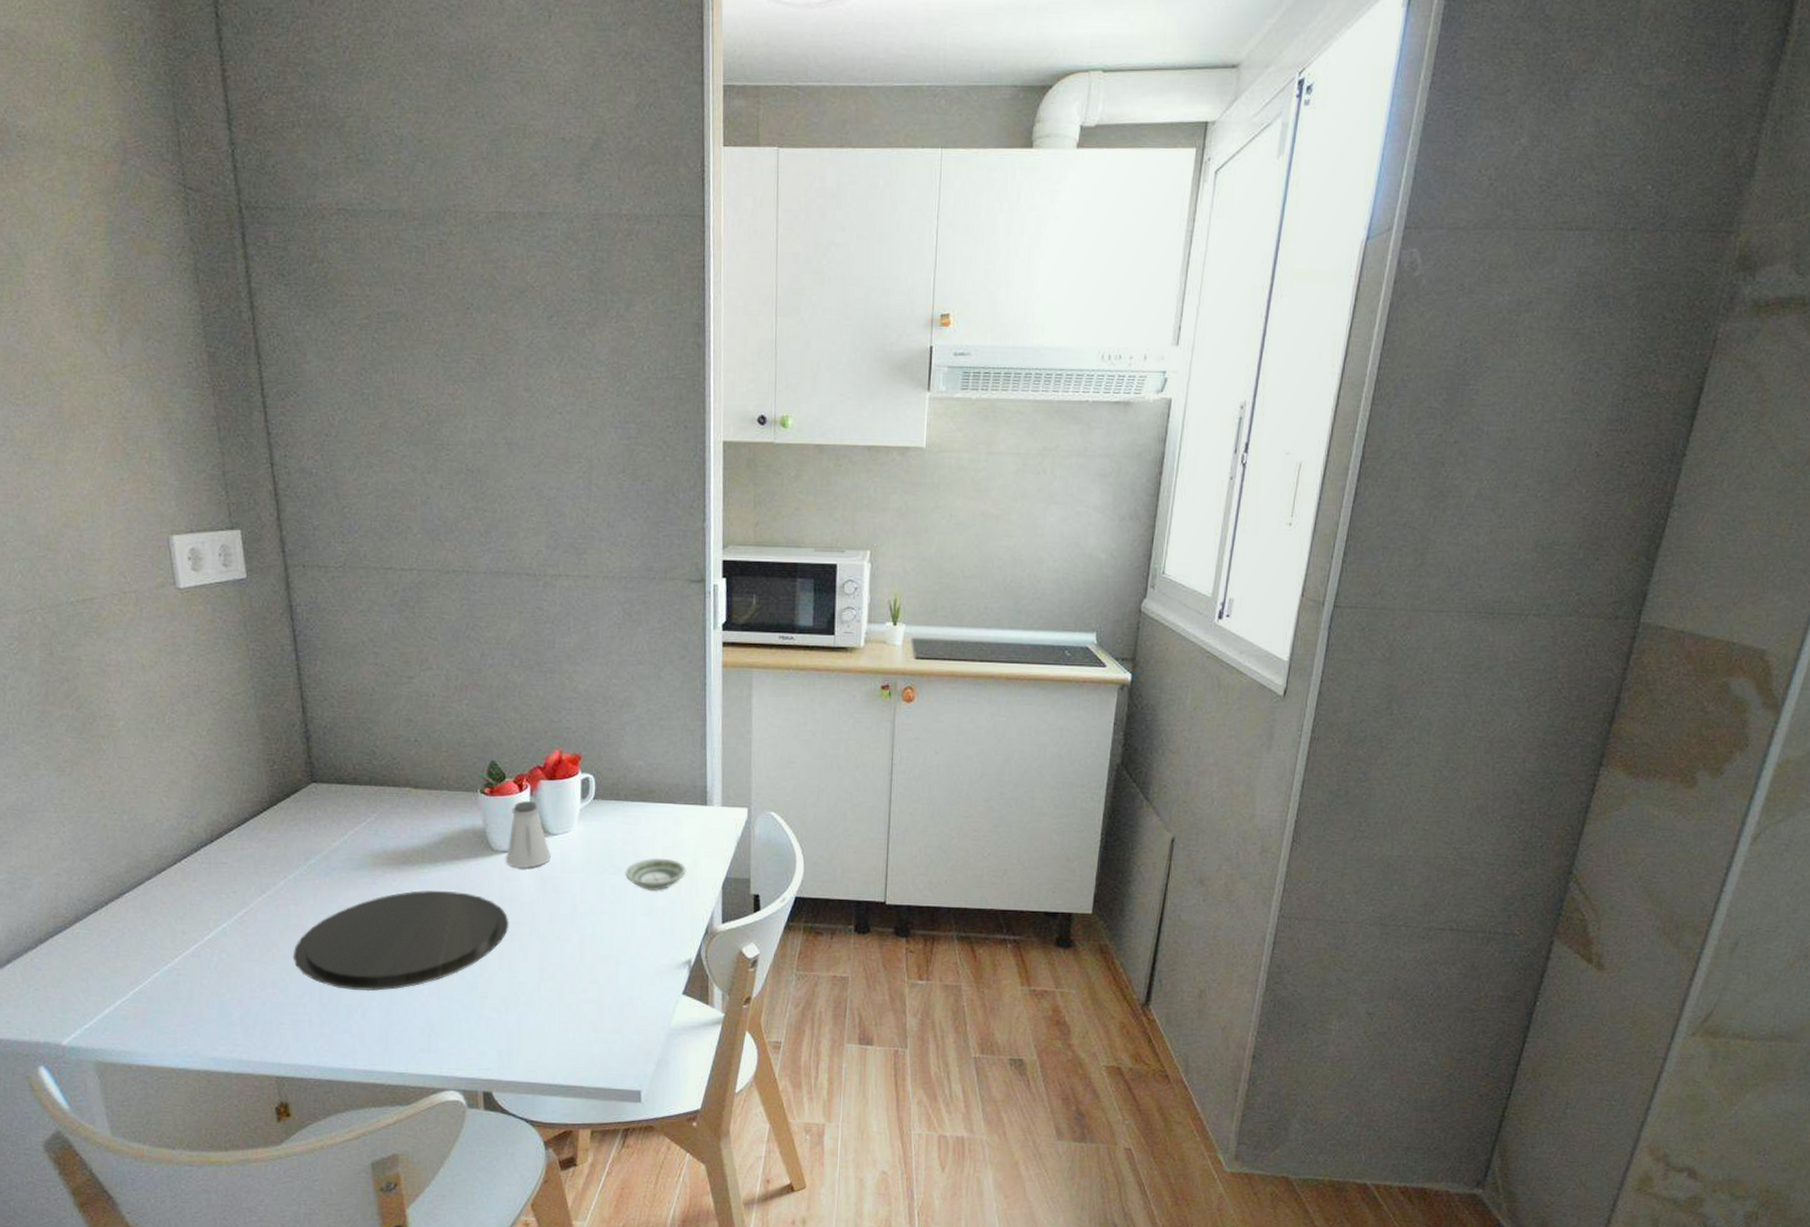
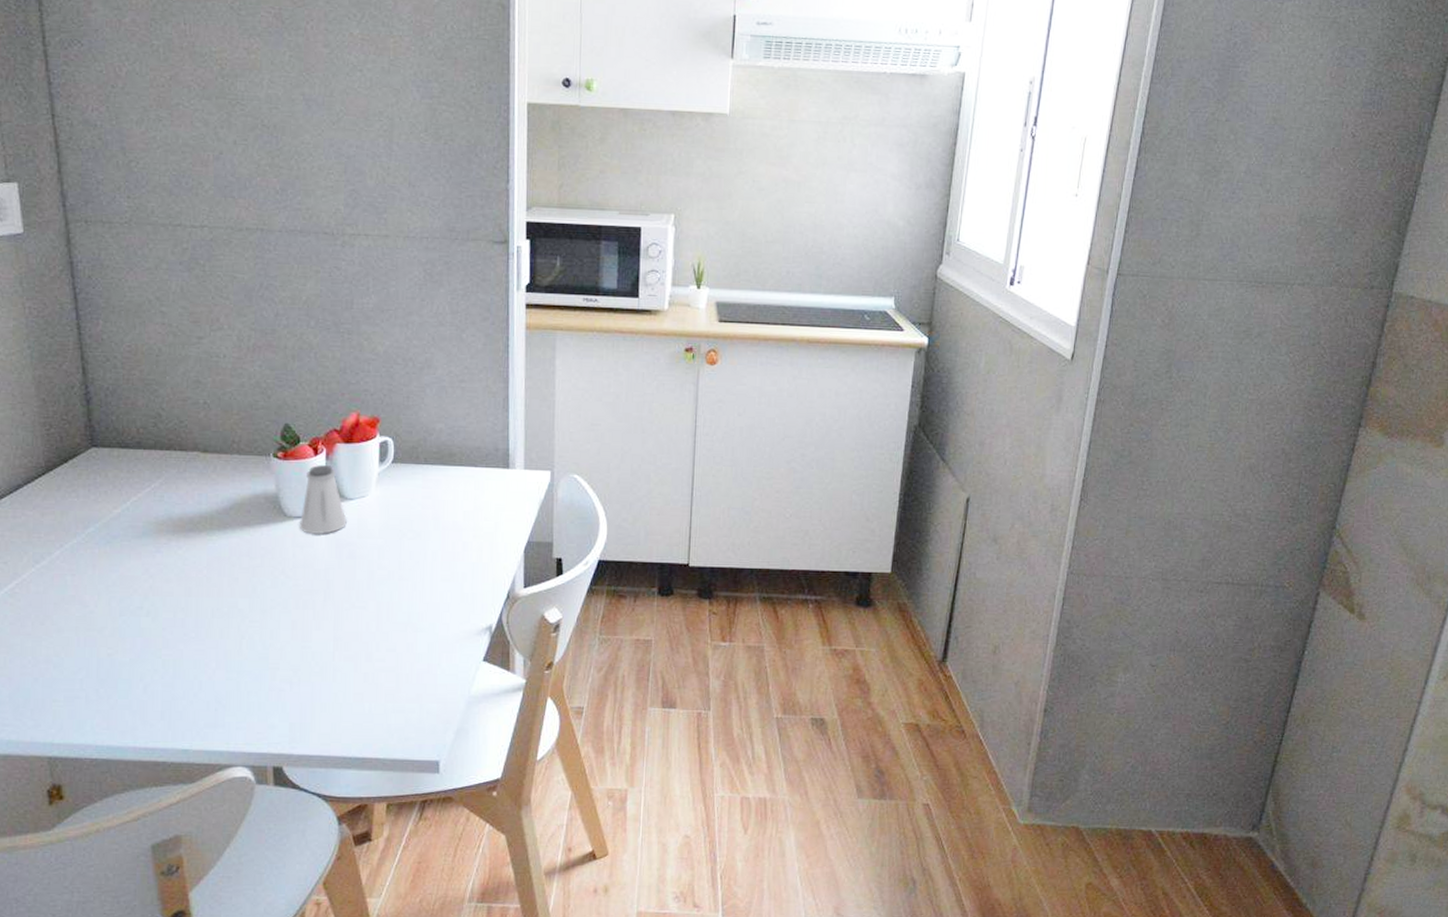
plate: present [293,890,509,992] -> none [68,558,303,665]
saucer: present [625,858,686,891] -> none [424,522,487,556]

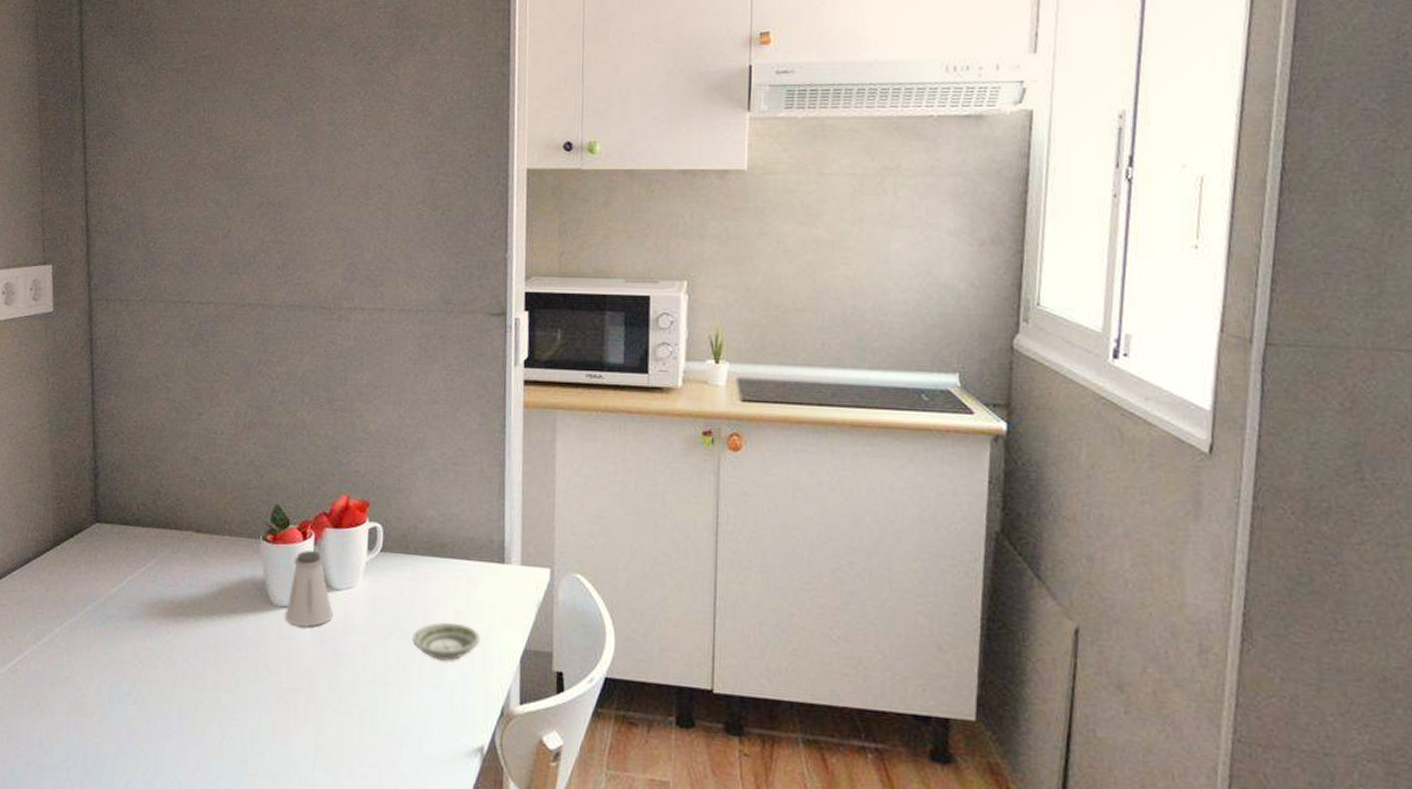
saucer: none [424,522,487,556] -> present [412,622,480,662]

